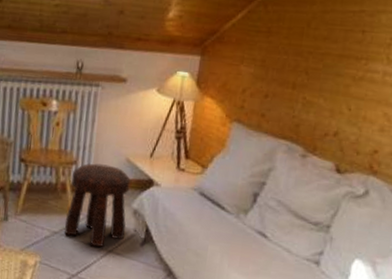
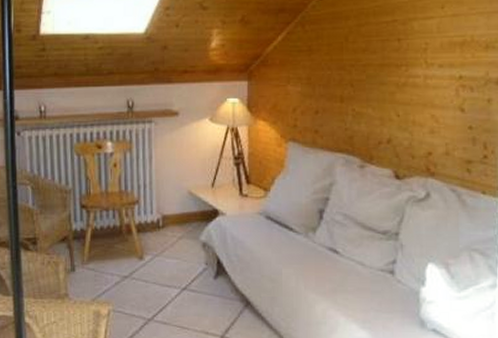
stool: present [64,163,131,248] -> none [134,200,197,287]

